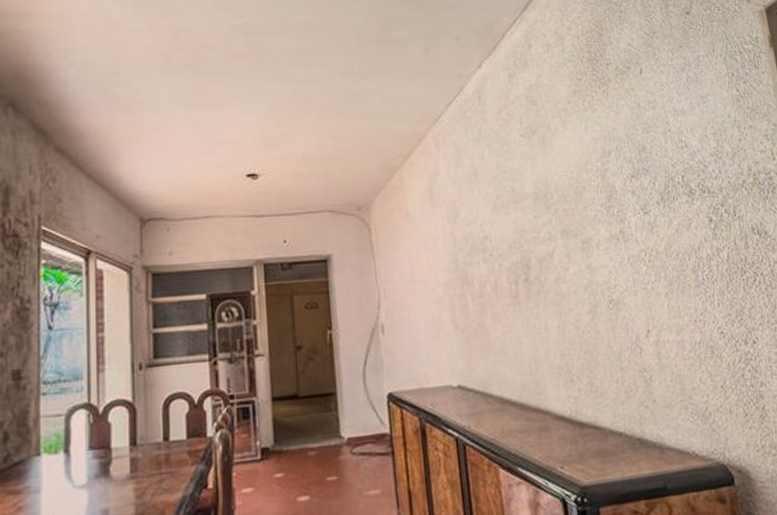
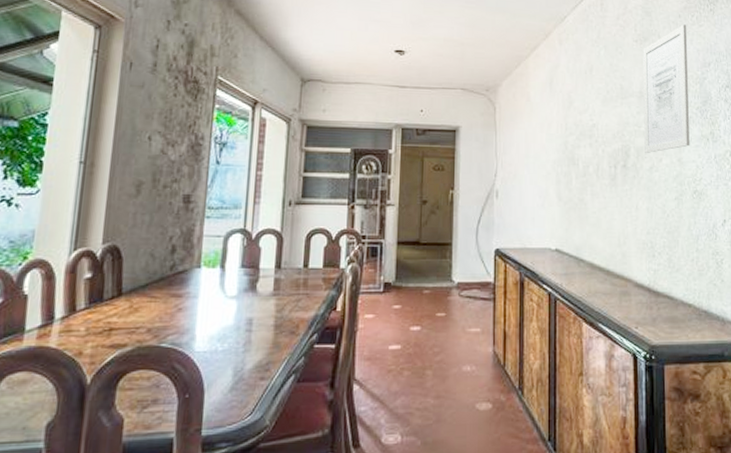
wall art: none [532,111,598,263] -> present [643,24,690,153]

